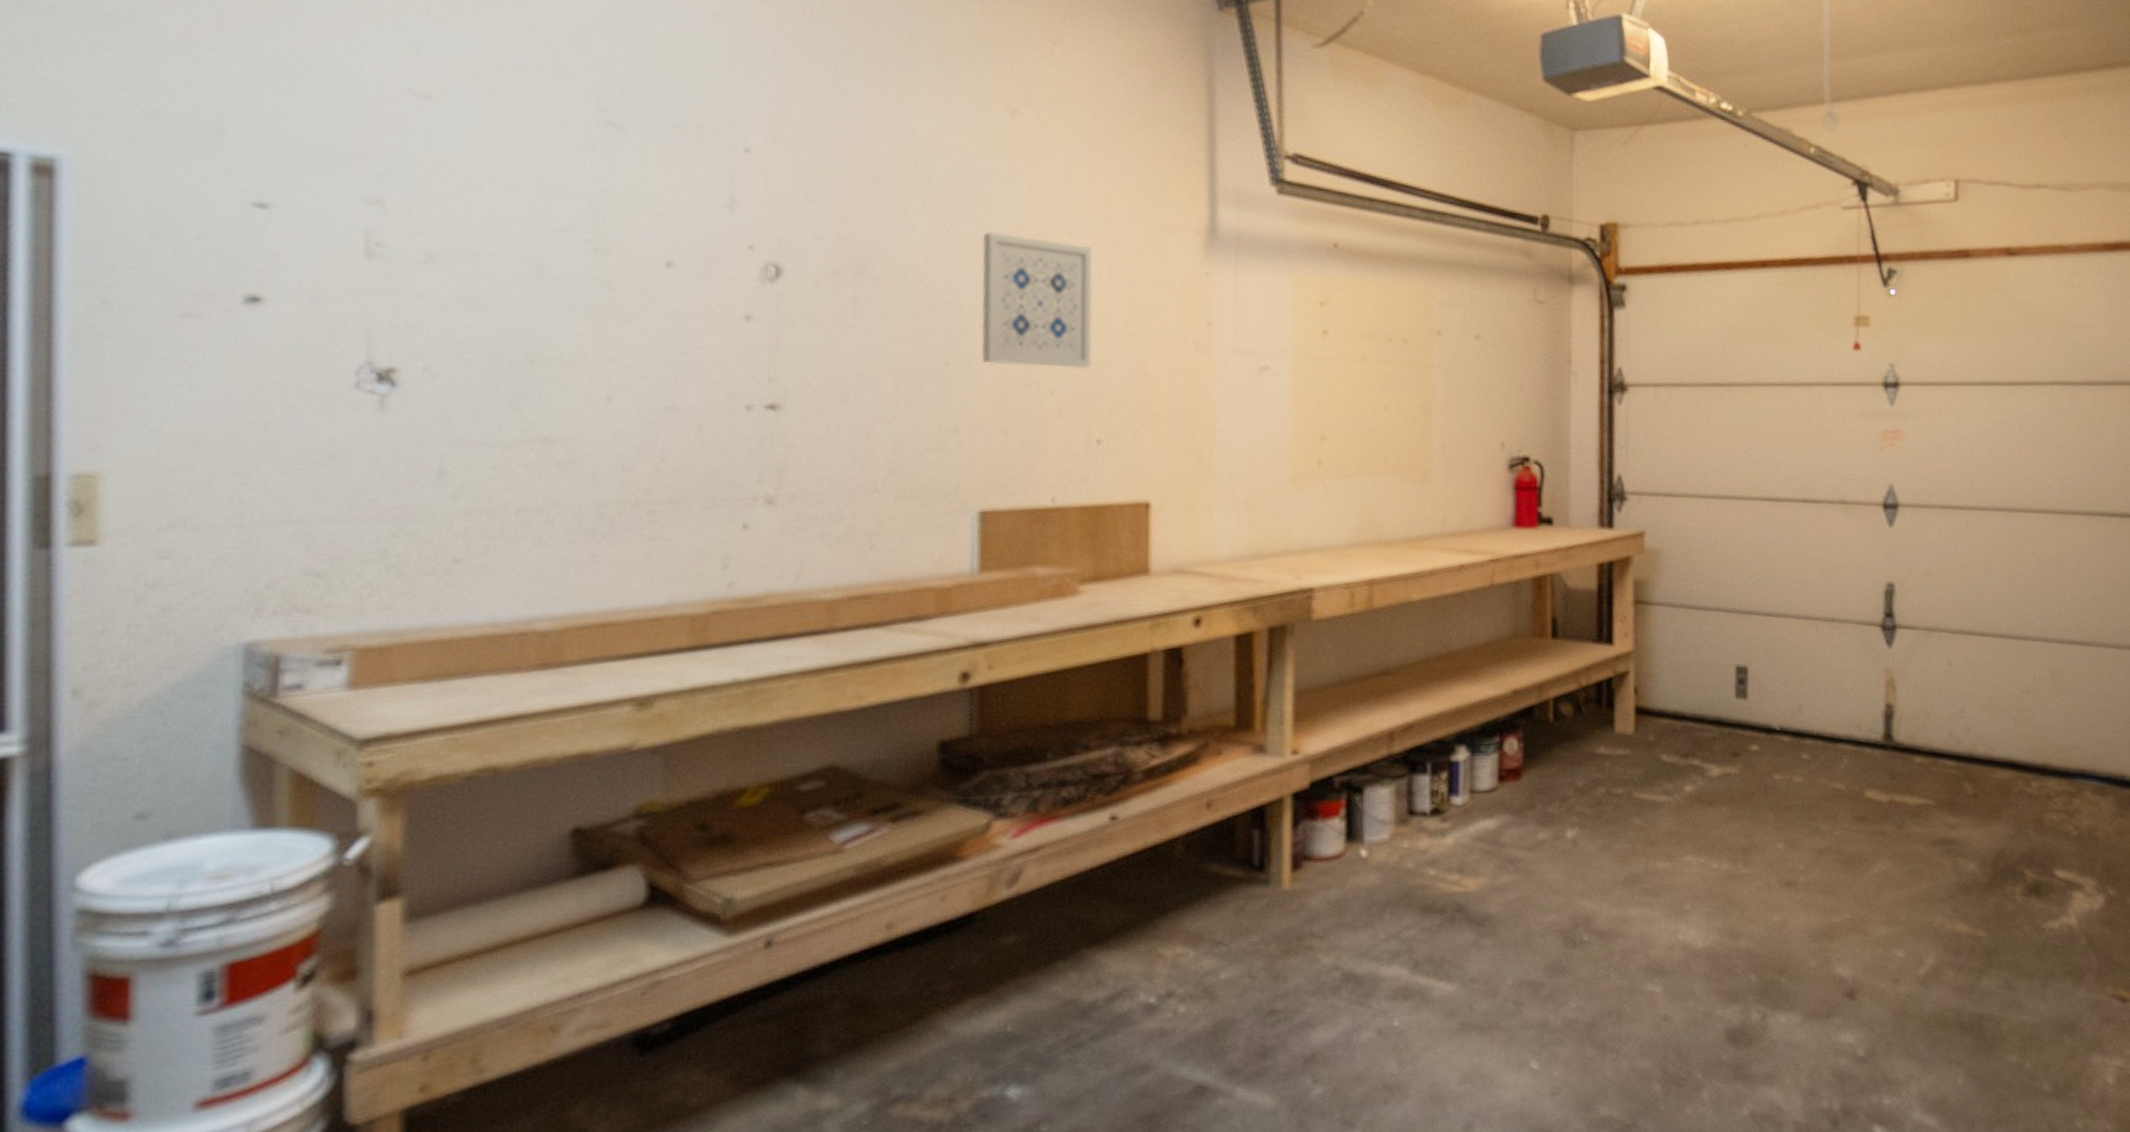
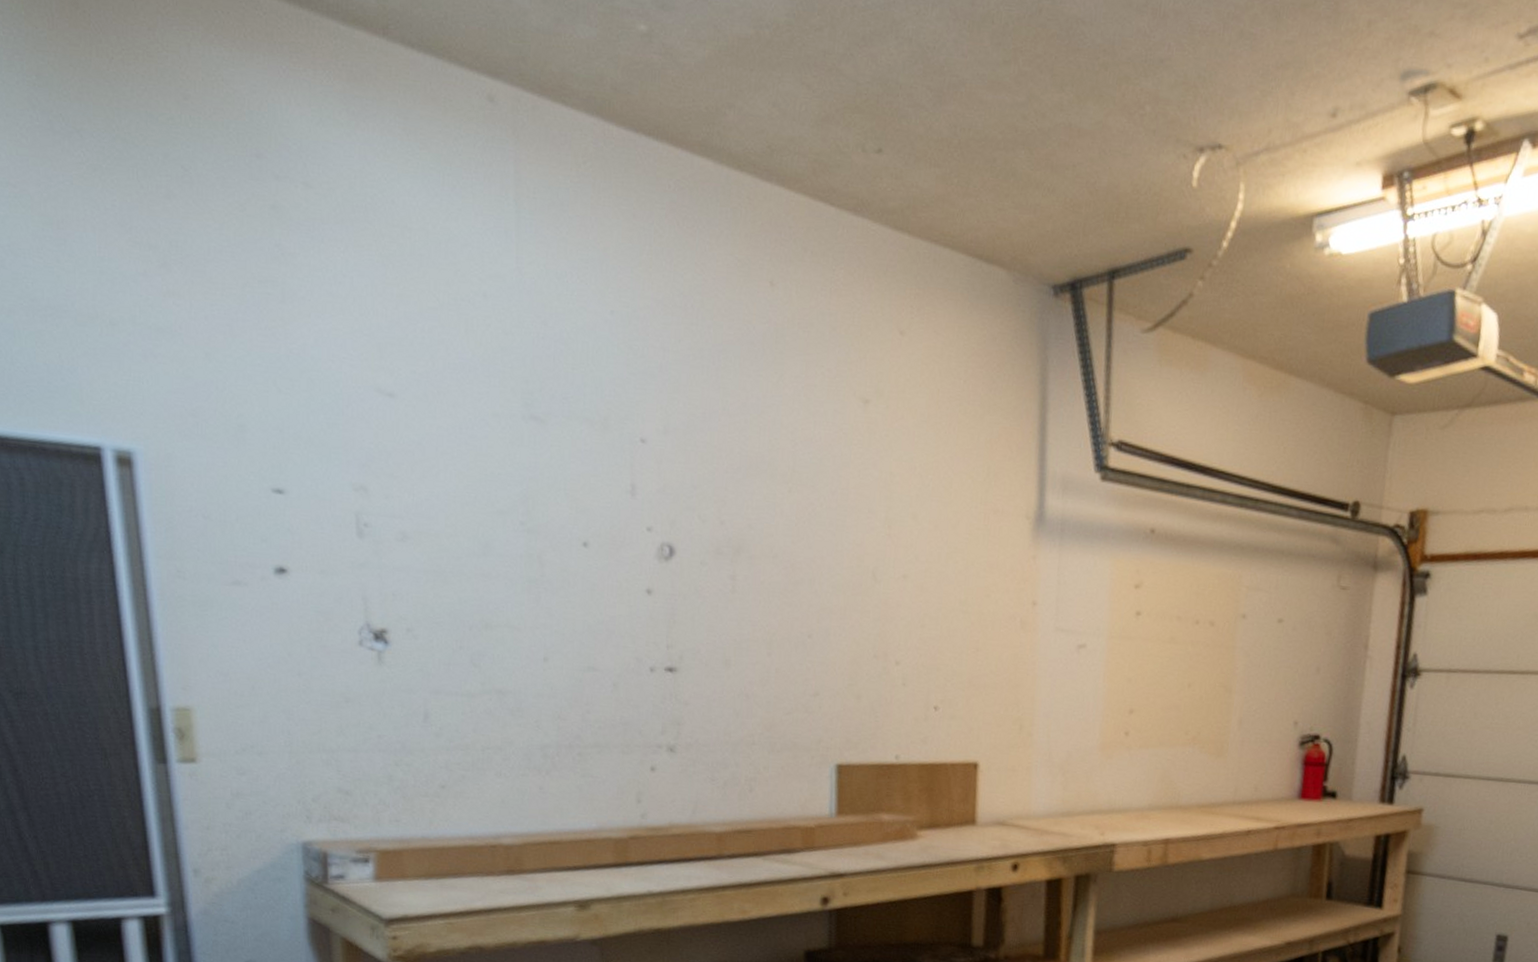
wall art: present [981,232,1092,369] -> none [838,516,933,643]

